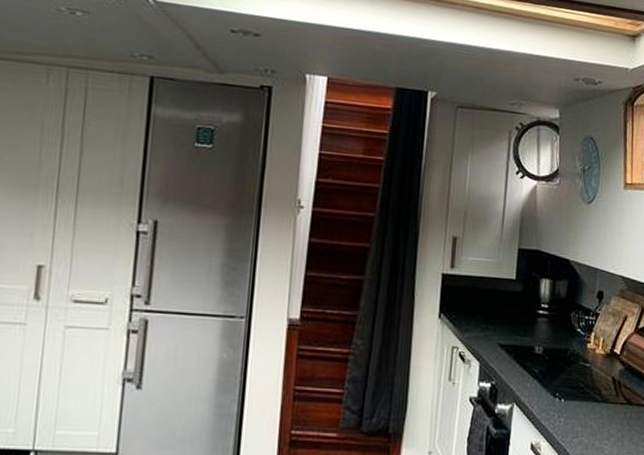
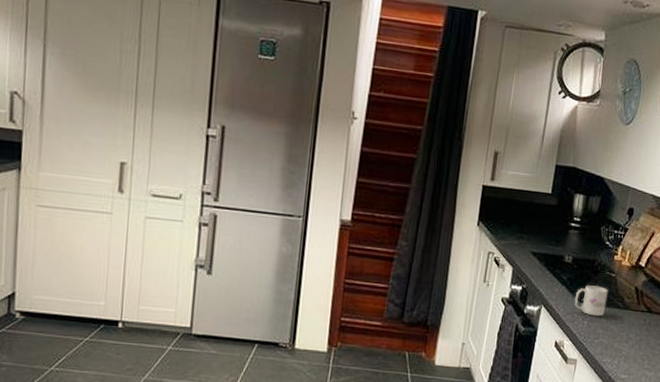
mug: none [549,378,584,413] -> present [575,285,608,317]

